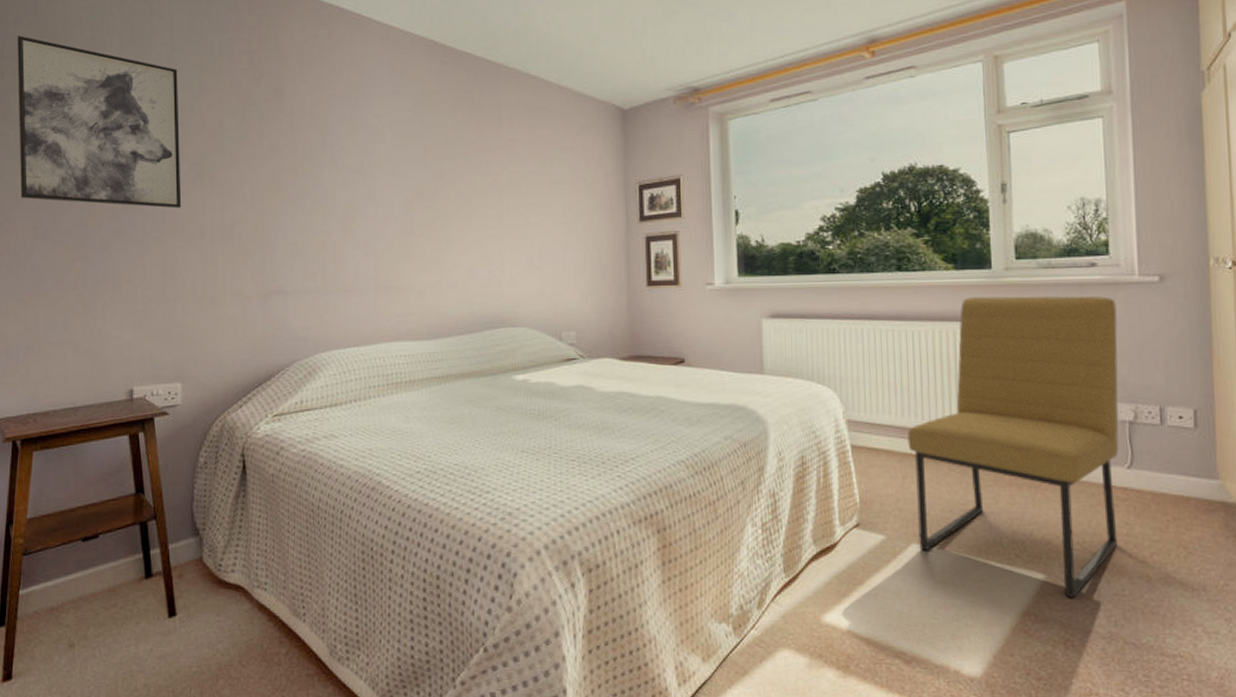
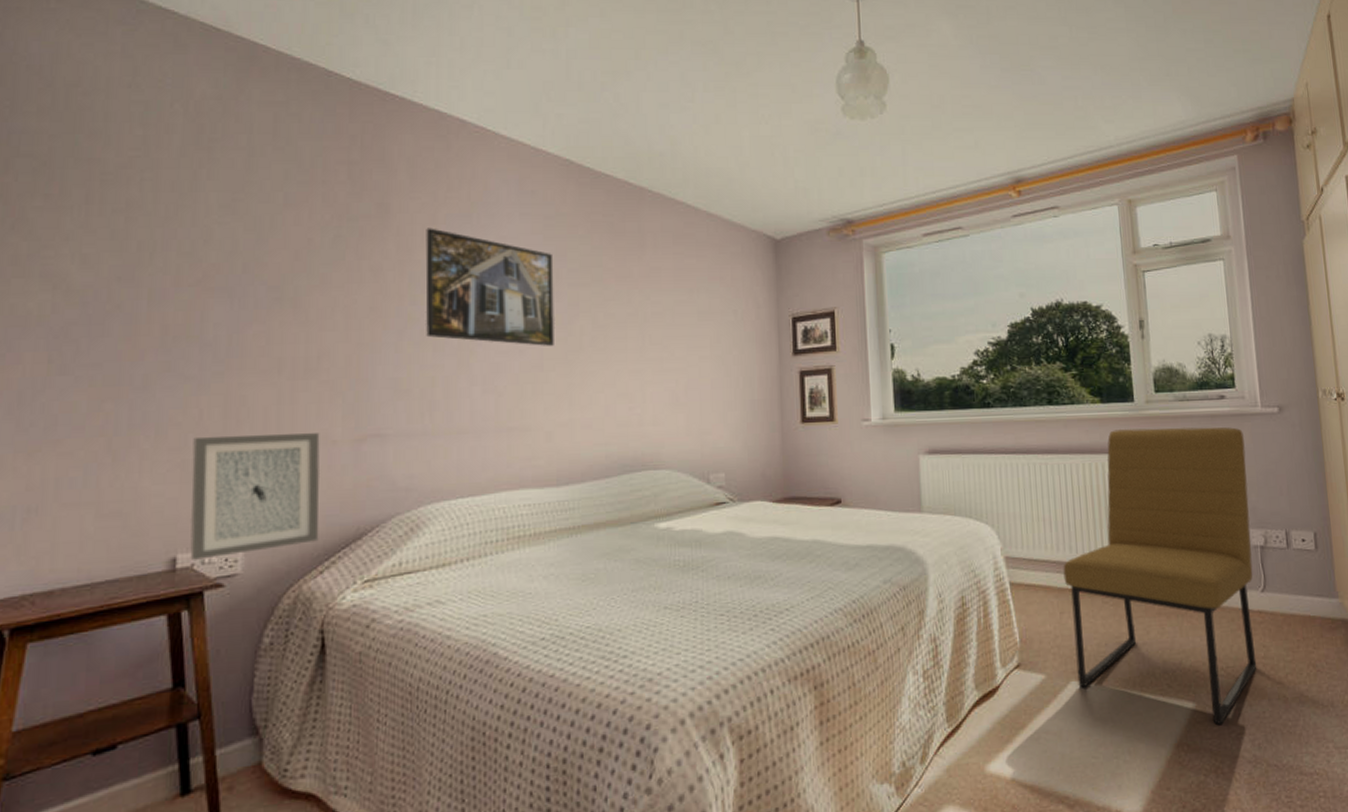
wall art: present [17,35,182,209] -> none [31,130,256,339]
wall art: none [141,289,238,392] -> present [190,433,320,560]
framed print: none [313,108,423,214] -> present [425,228,554,346]

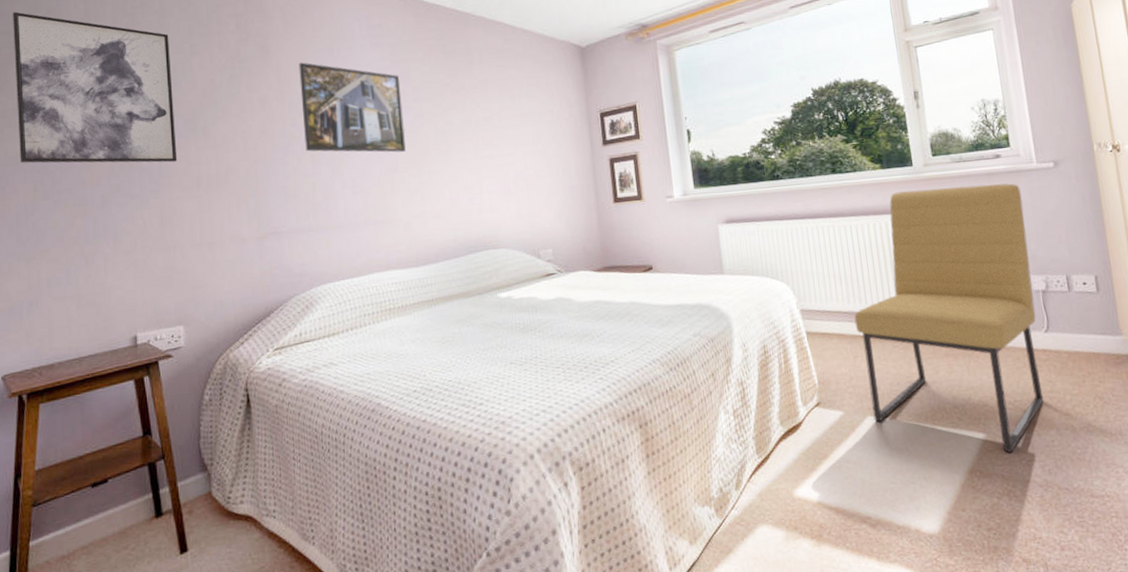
wall art: none [31,130,256,339] -> present [13,12,178,164]
wall art: present [190,433,320,560] -> none [141,234,238,337]

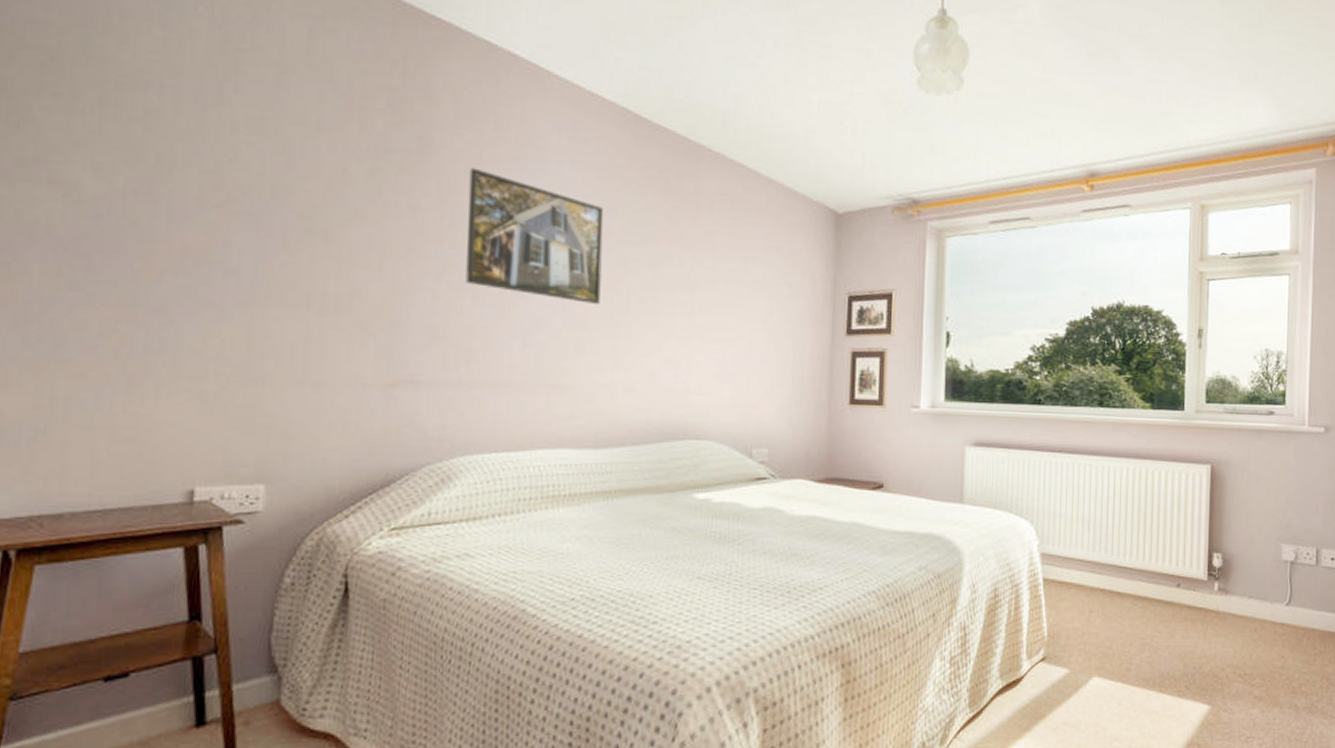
wall art: present [13,12,178,164] -> none [38,21,288,269]
chair: present [854,183,1044,454] -> none [1096,437,1288,729]

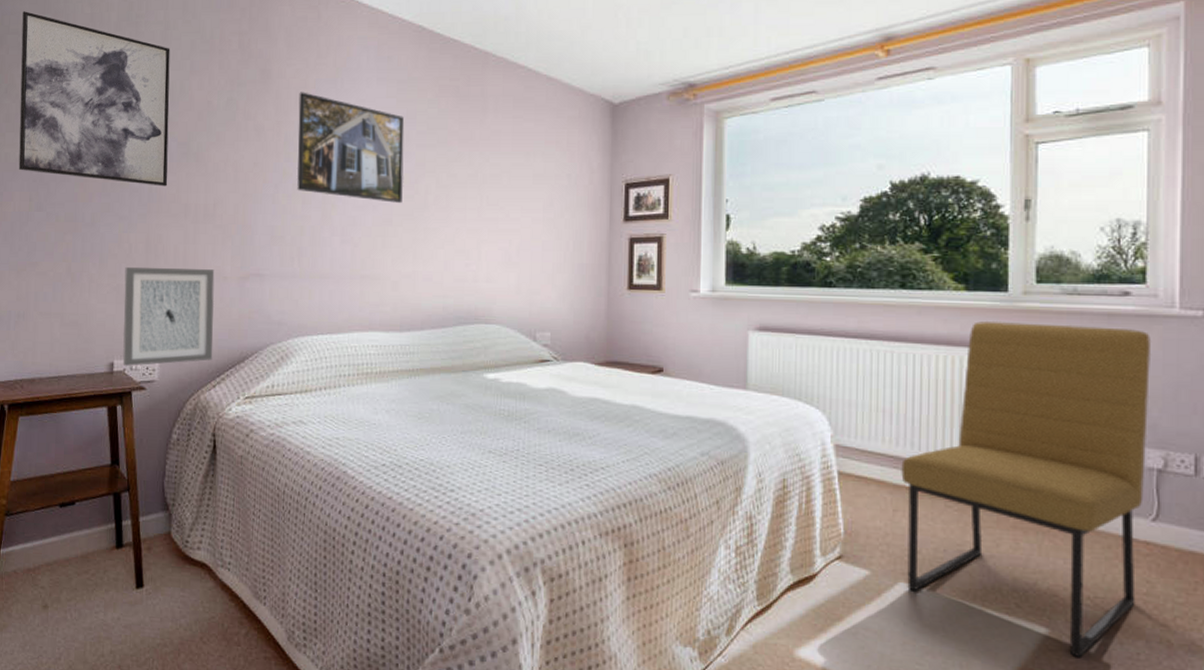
wall art: none [38,21,288,269] -> present [18,11,171,187]
wall art: none [208,367,349,494] -> present [123,266,215,366]
chair: none [1096,437,1288,729] -> present [901,321,1150,658]

